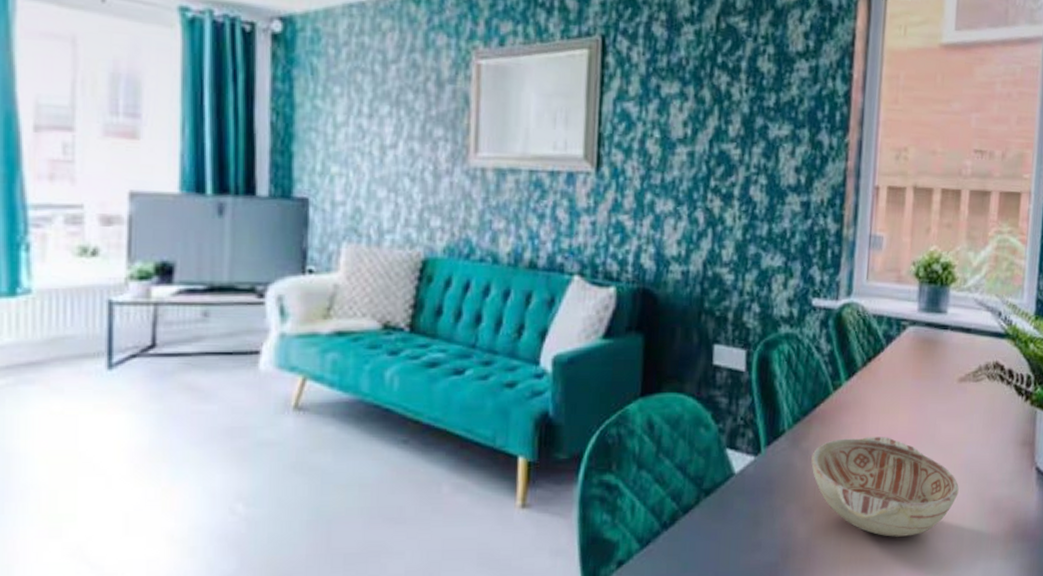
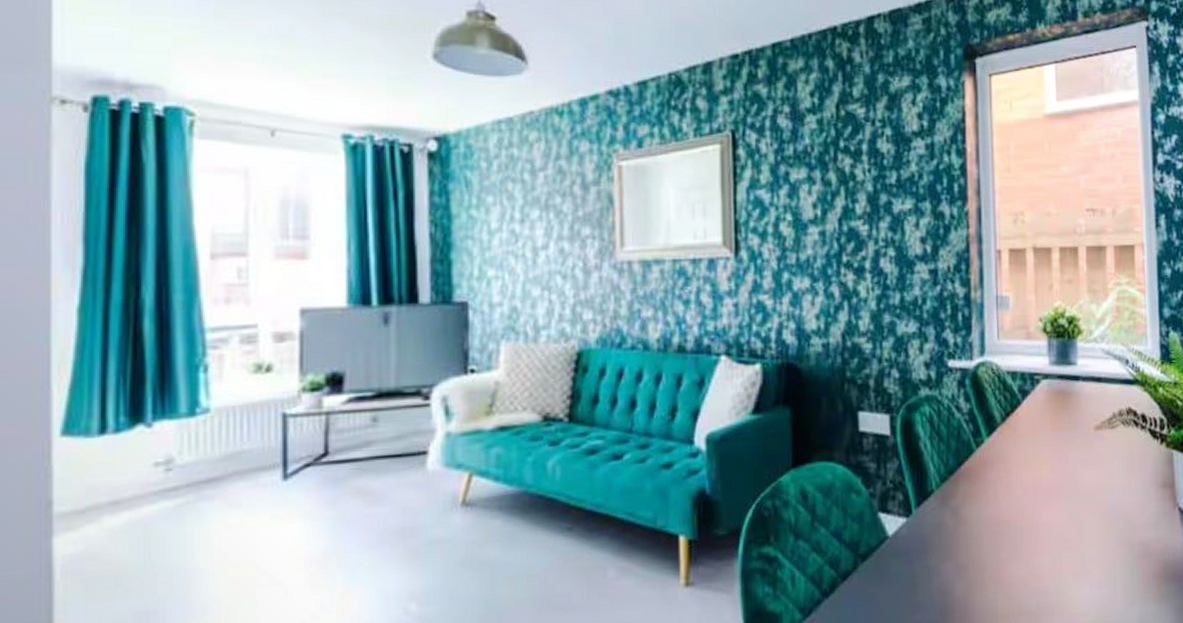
decorative bowl: present [811,437,959,537] -> none [961,489,1107,588]

